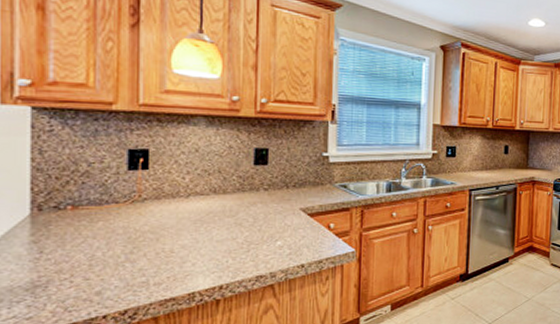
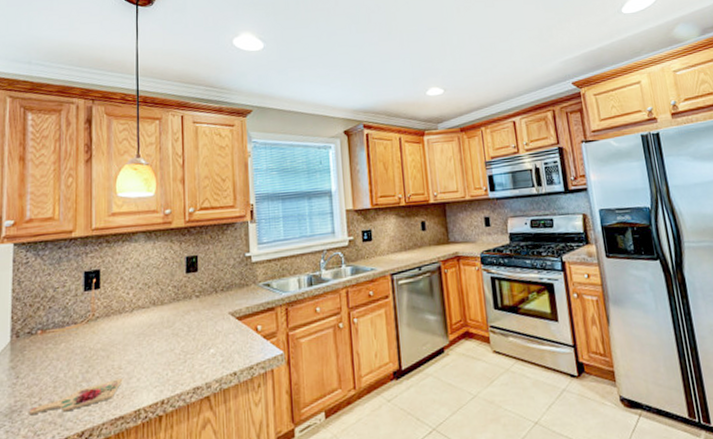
cutting board: none [58,262,174,292] -> present [29,379,122,416]

